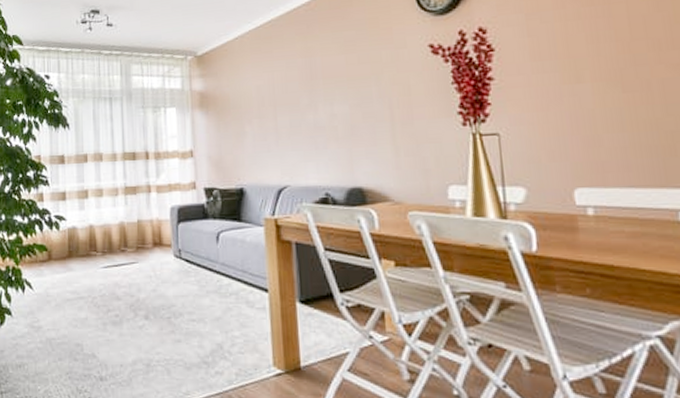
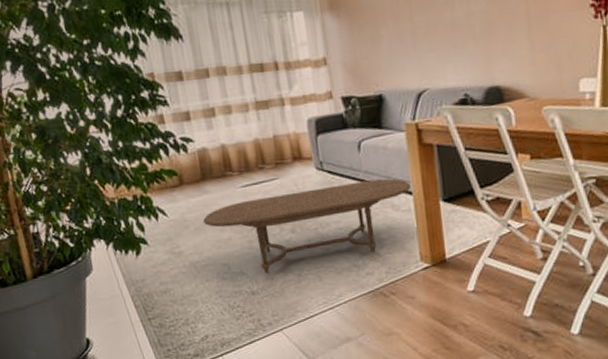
coffee table: none [64,273,267,359] -> present [203,178,411,273]

